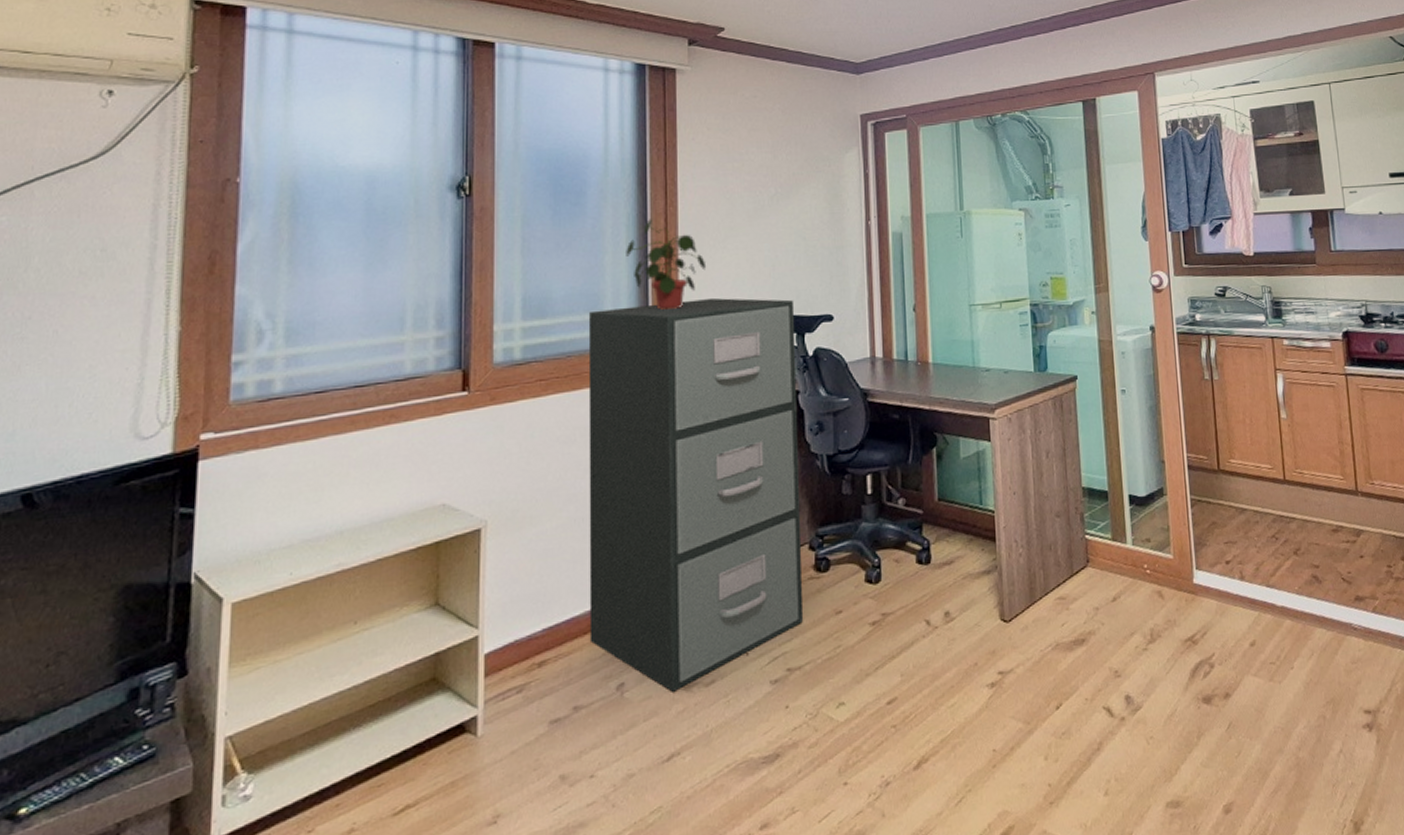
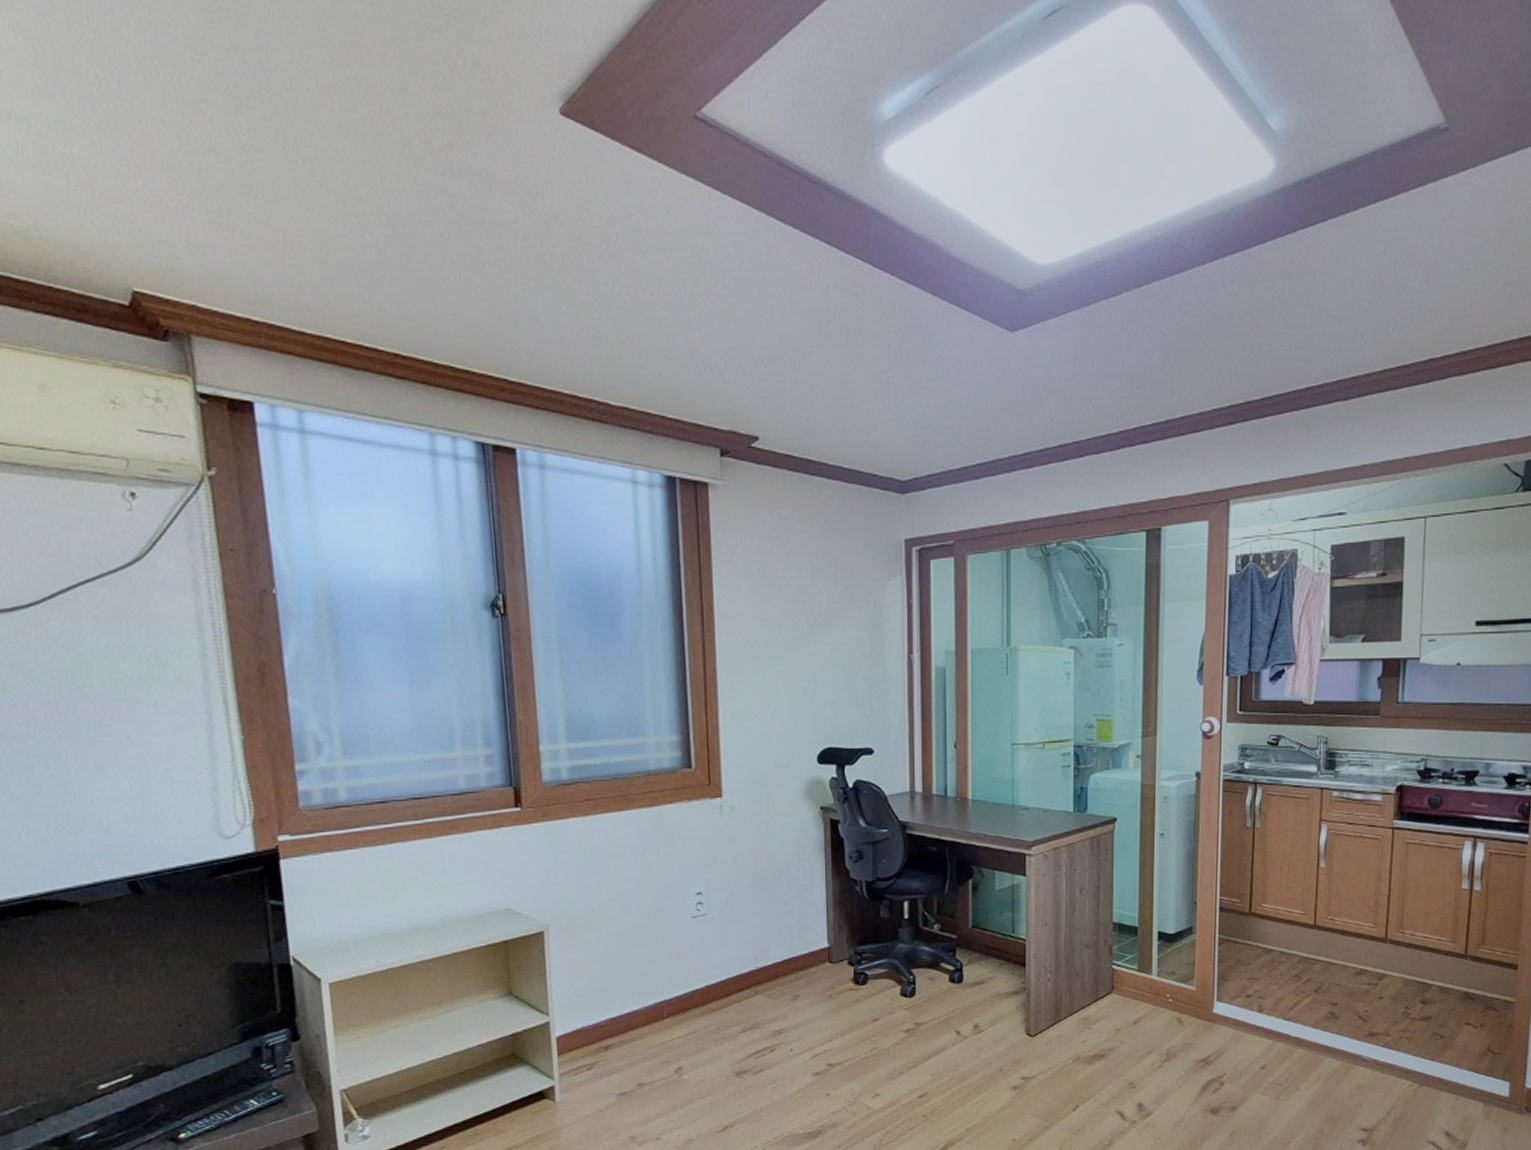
filing cabinet: present [588,297,804,692] -> none [630,727,843,1077]
potted plant: present [626,219,707,310] -> none [664,645,746,737]

